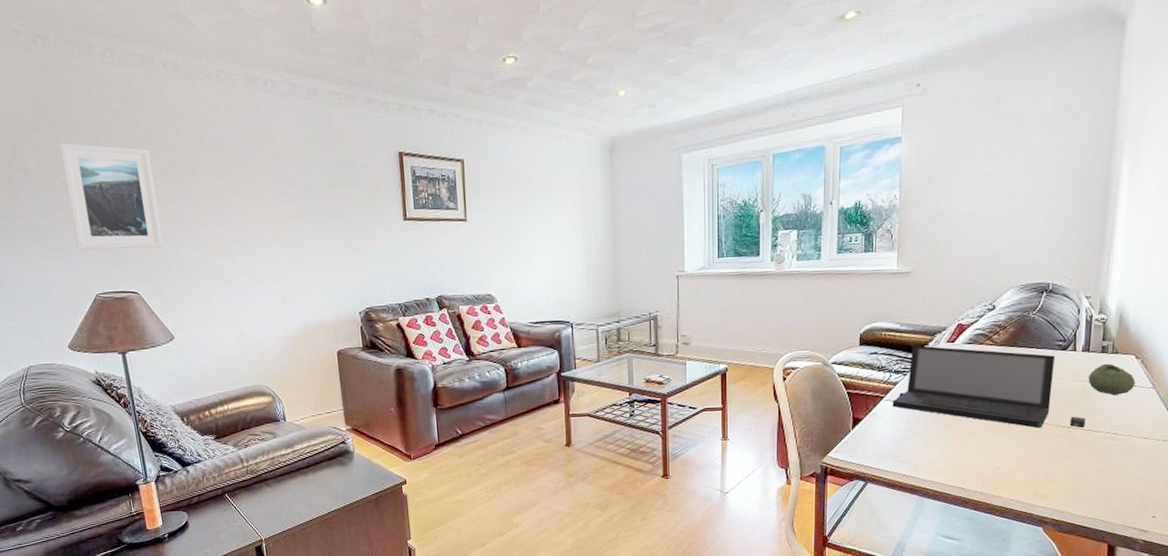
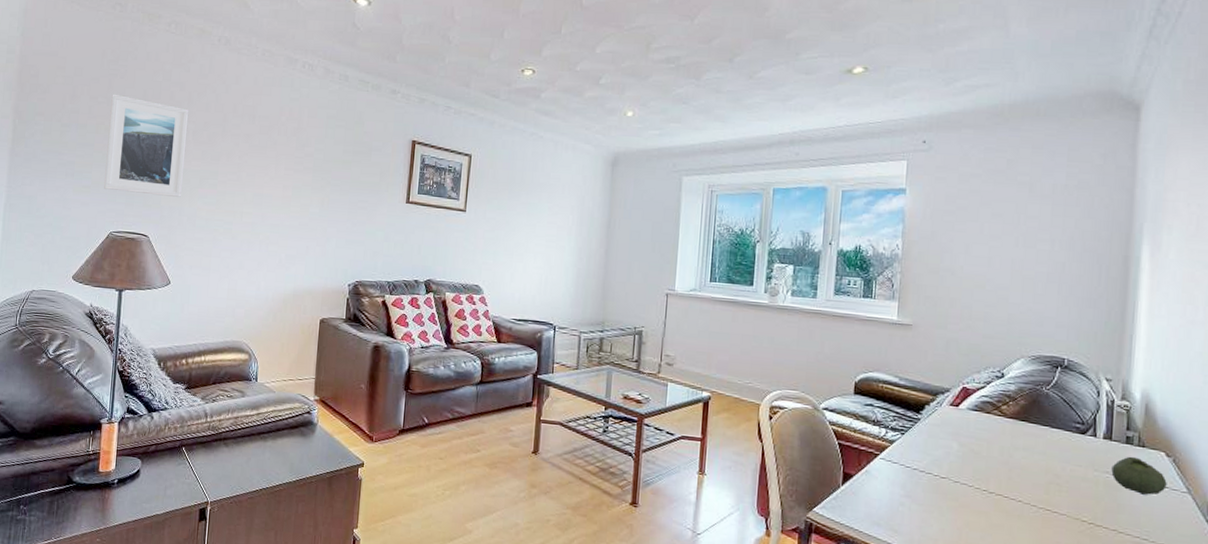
laptop computer: present [892,345,1086,429] -> none [888,402,1110,527]

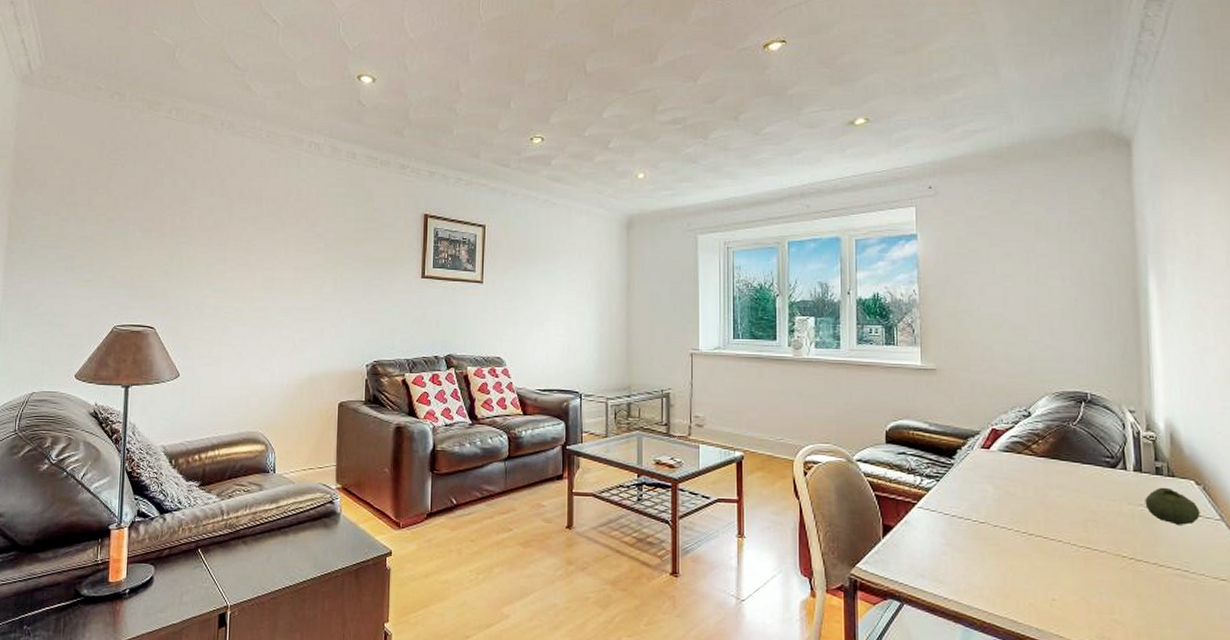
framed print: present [104,94,189,198] -> none [106,184,193,287]

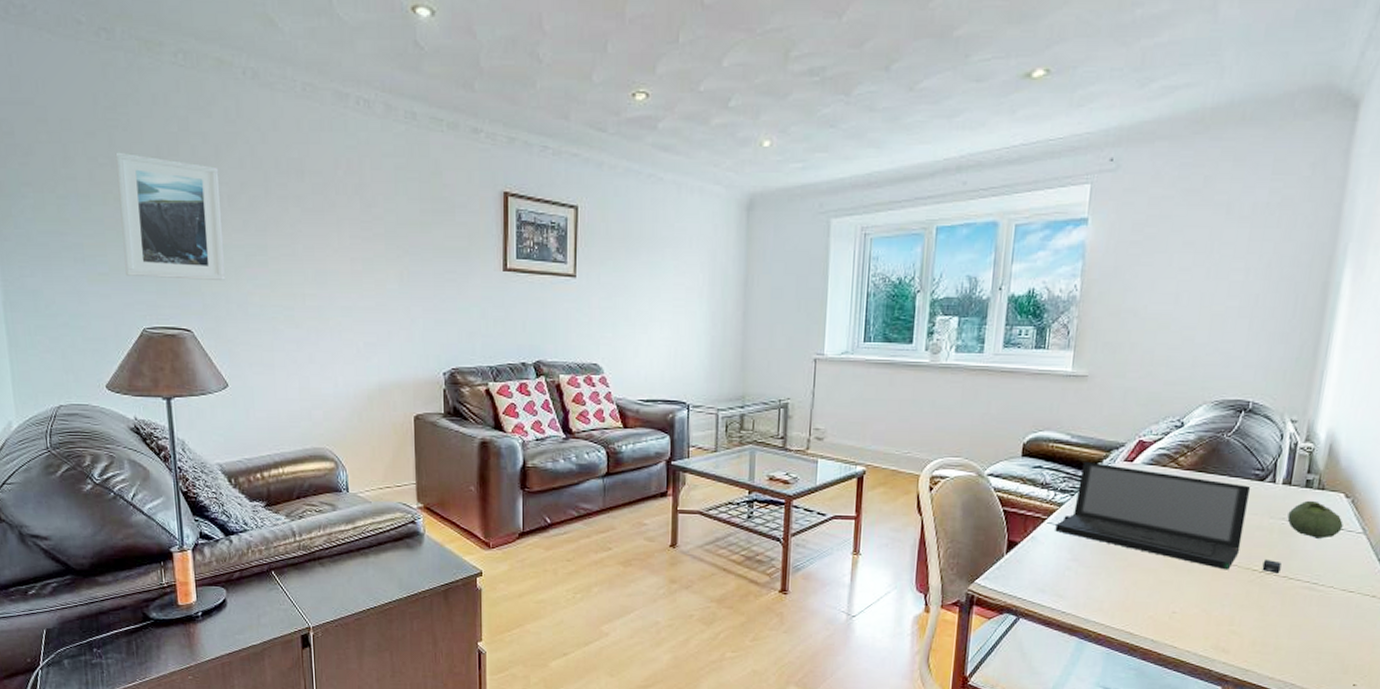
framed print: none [106,184,193,287] -> present [115,152,225,282]
laptop computer: none [926,448,1149,561] -> present [1055,461,1282,575]

